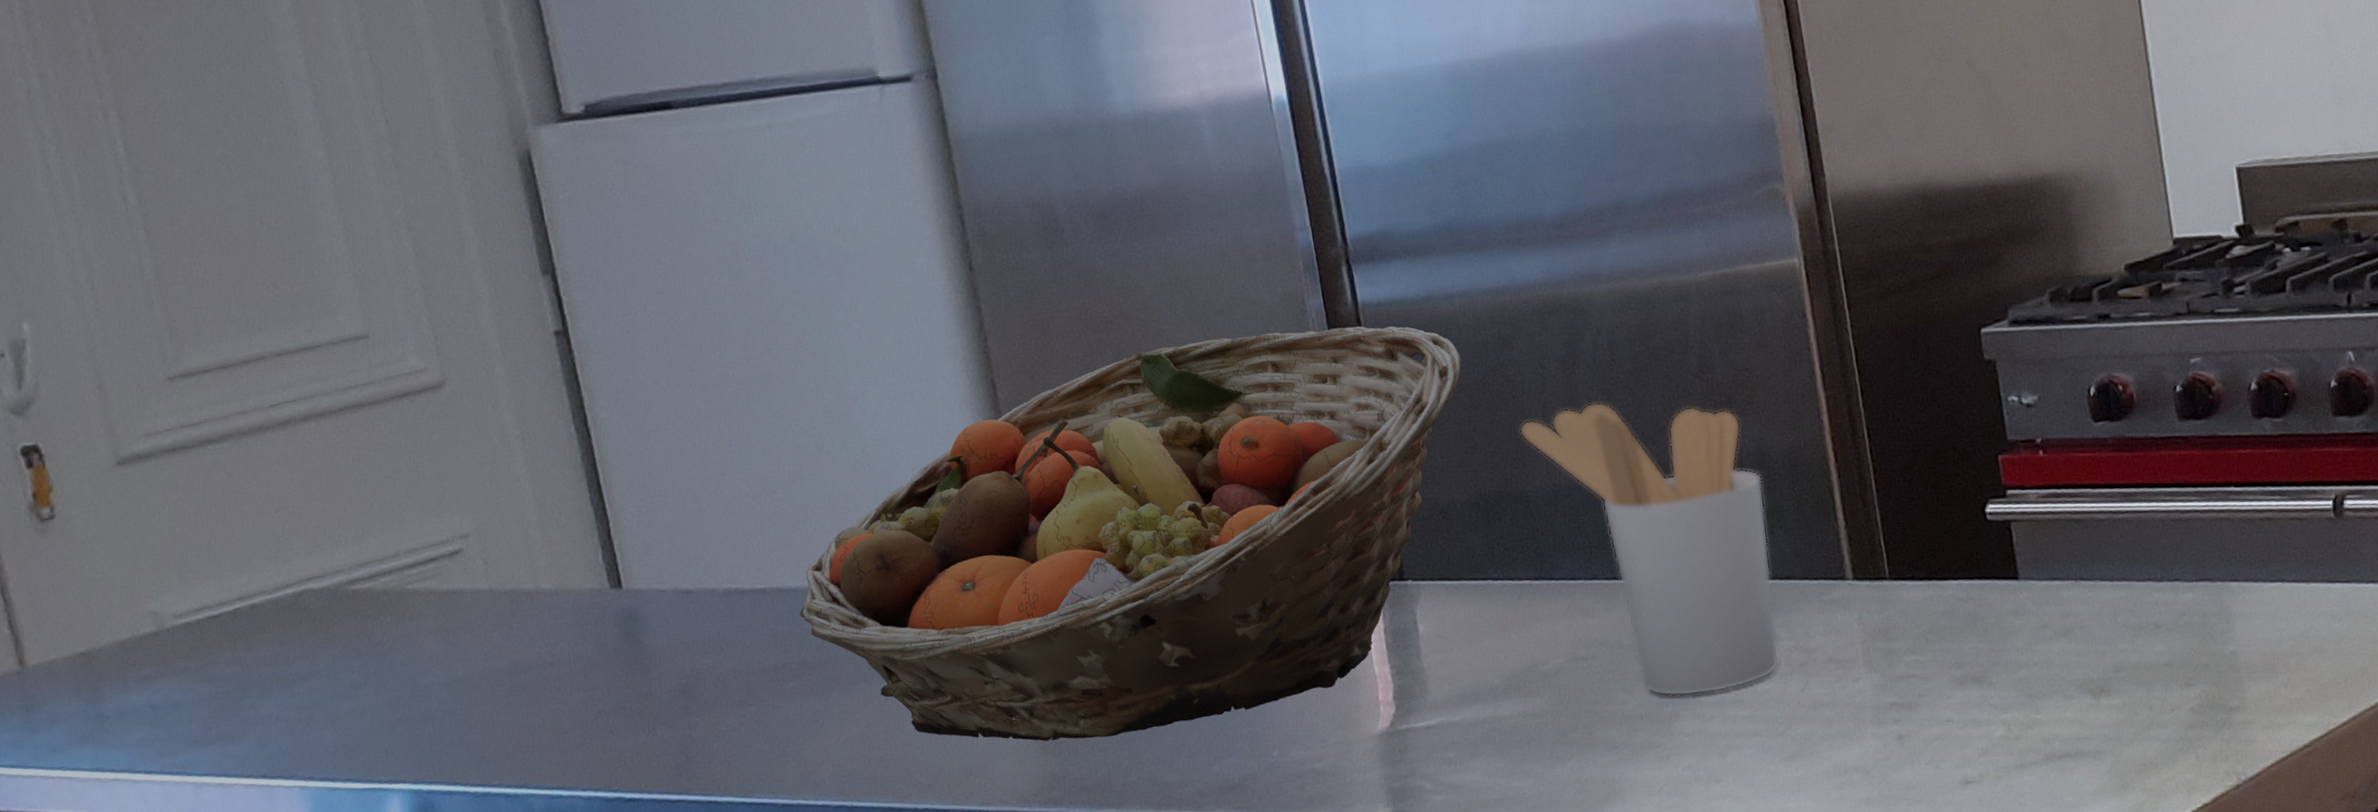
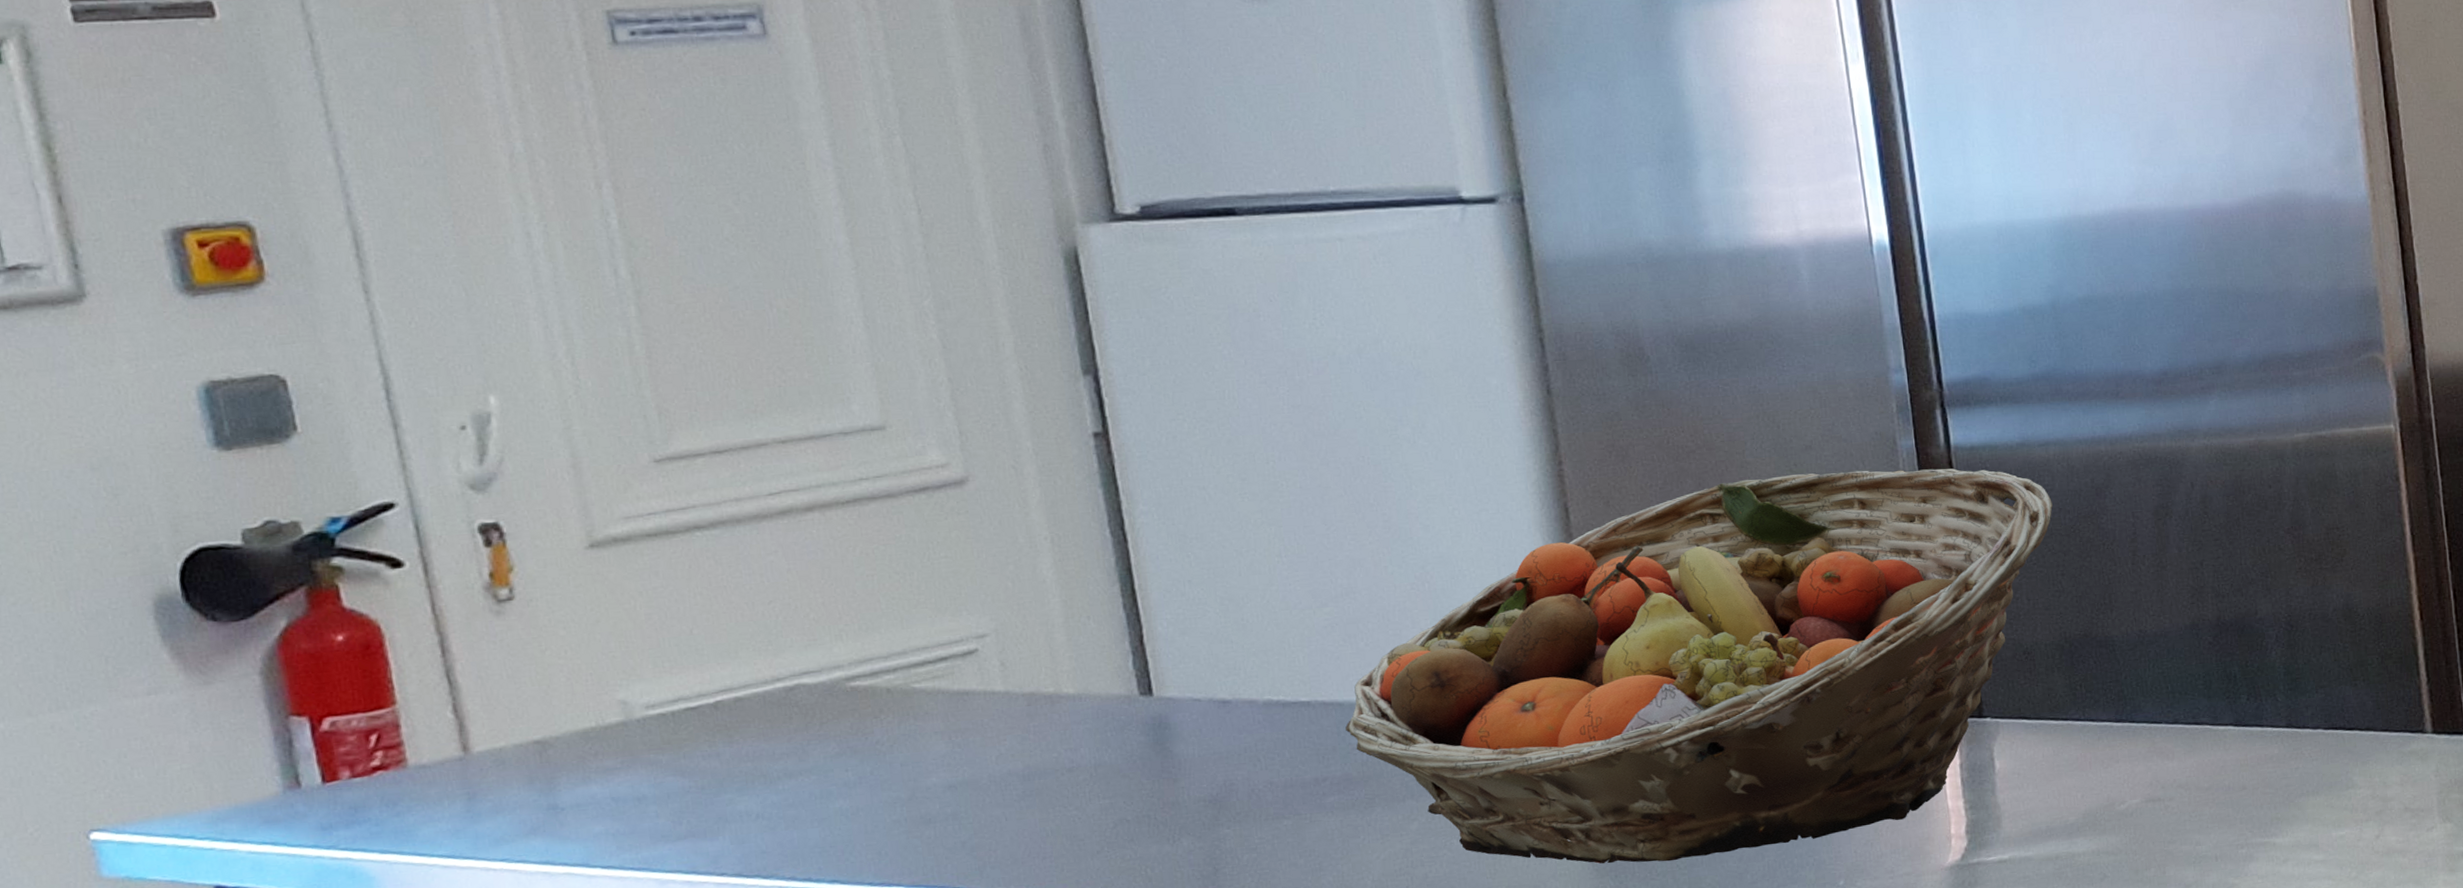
utensil holder: present [1519,402,1780,697] -> none [2107,553,2356,840]

